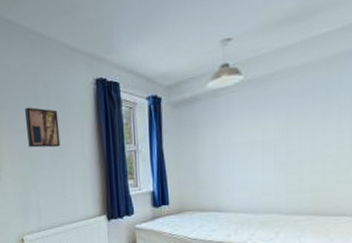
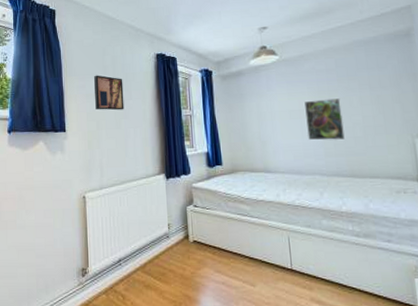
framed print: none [269,126,313,176] -> present [304,98,345,141]

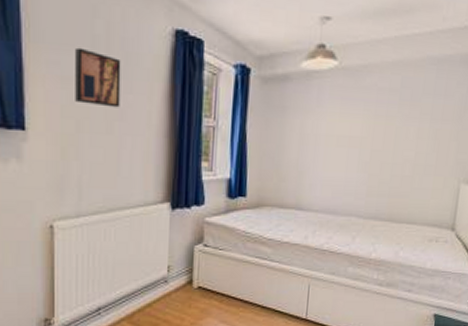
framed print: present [304,98,345,141] -> none [352,125,397,178]

